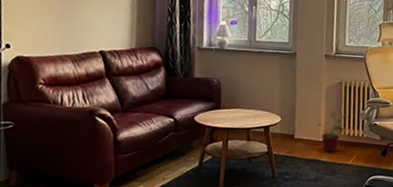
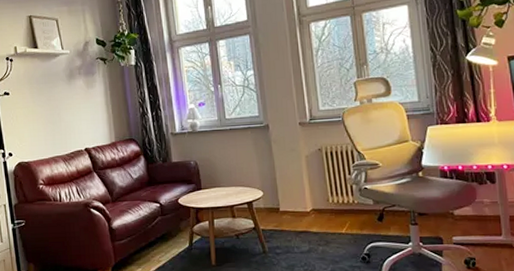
potted plant: present [318,111,348,153] -> none [302,179,334,222]

